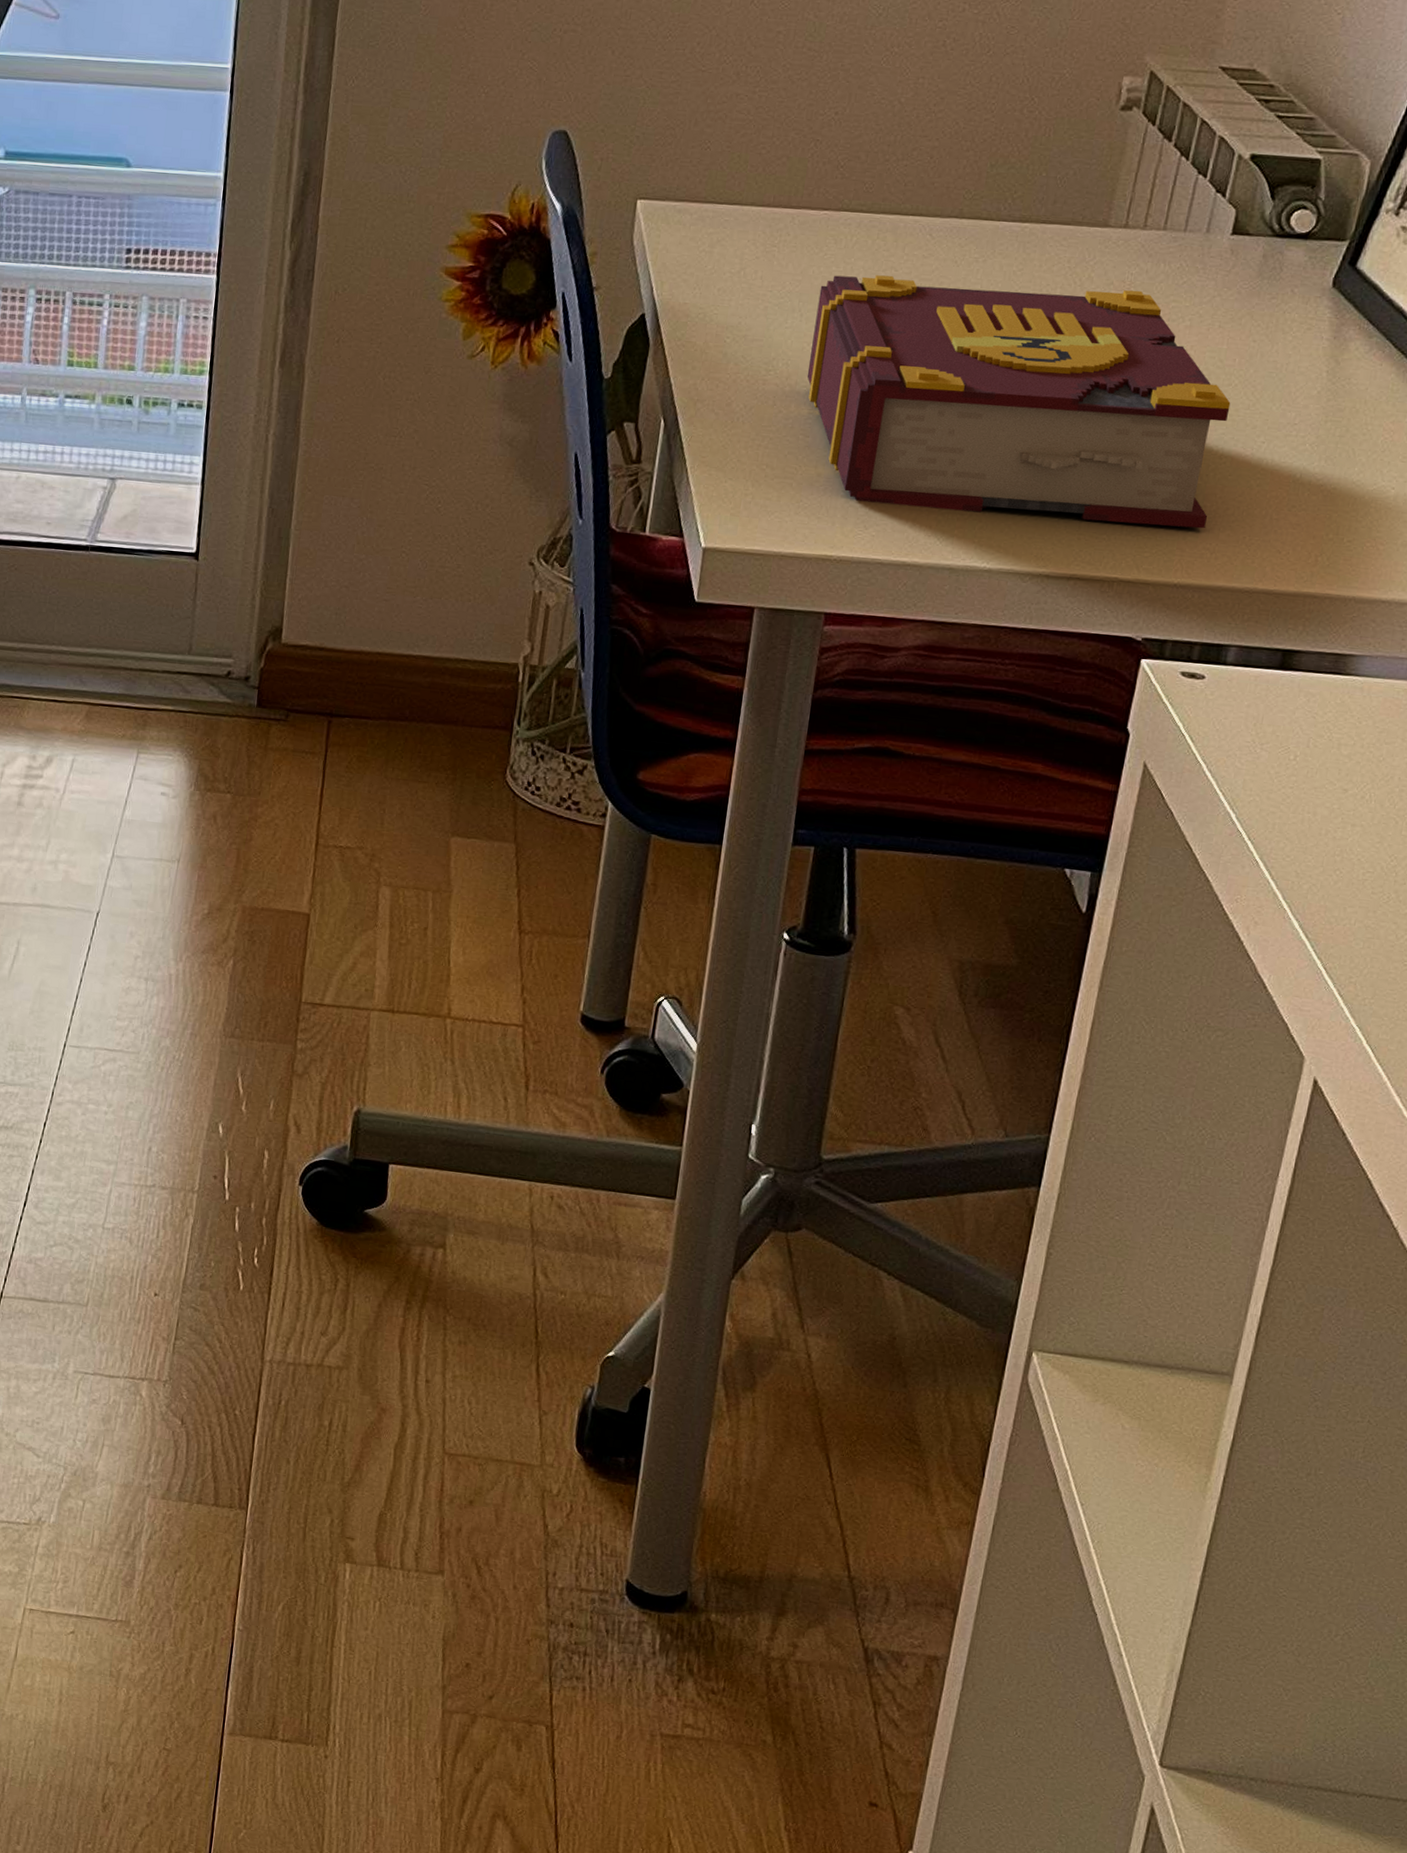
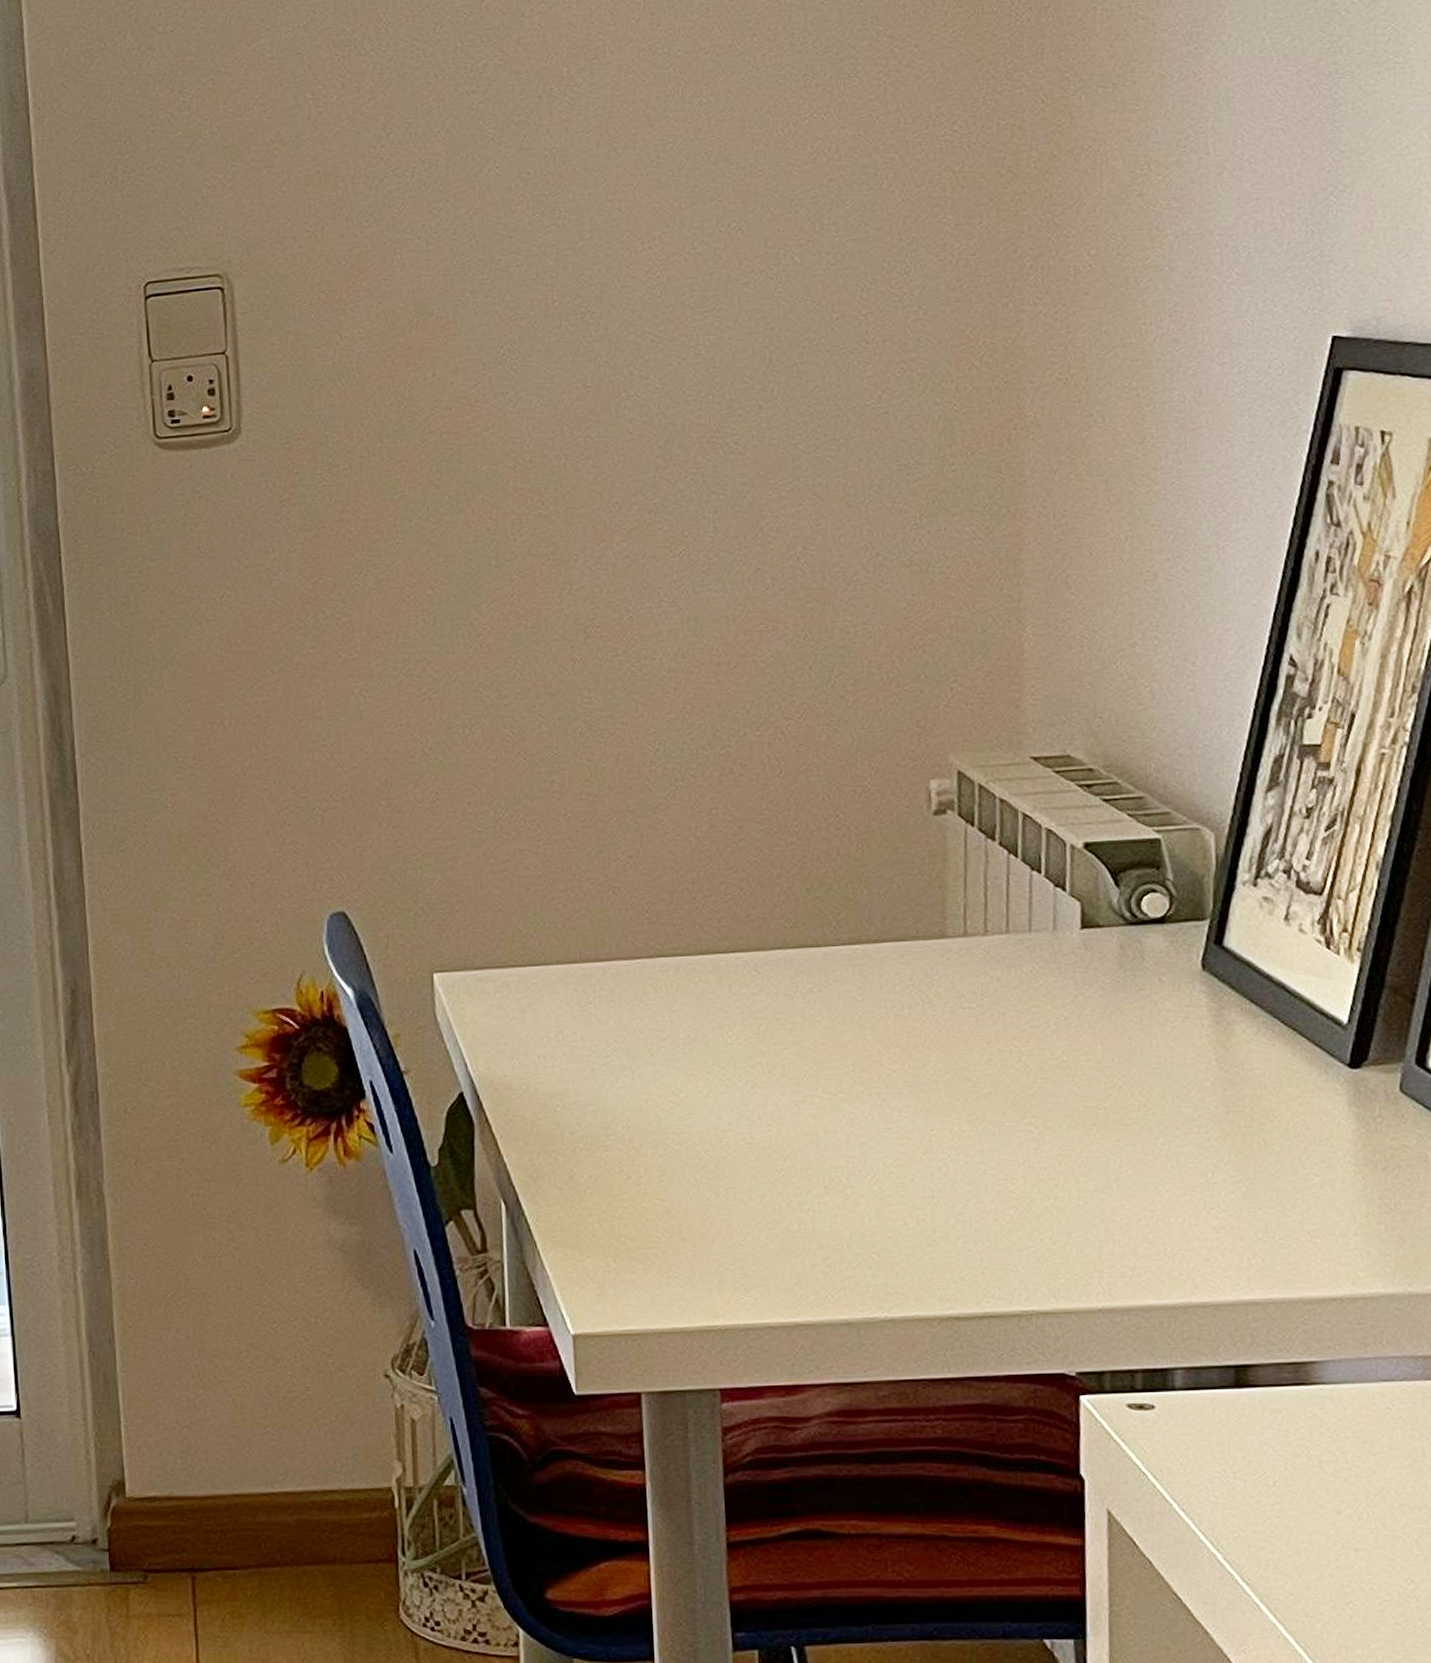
book: present [807,275,1231,529] -> none [648,1000,1120,1263]

